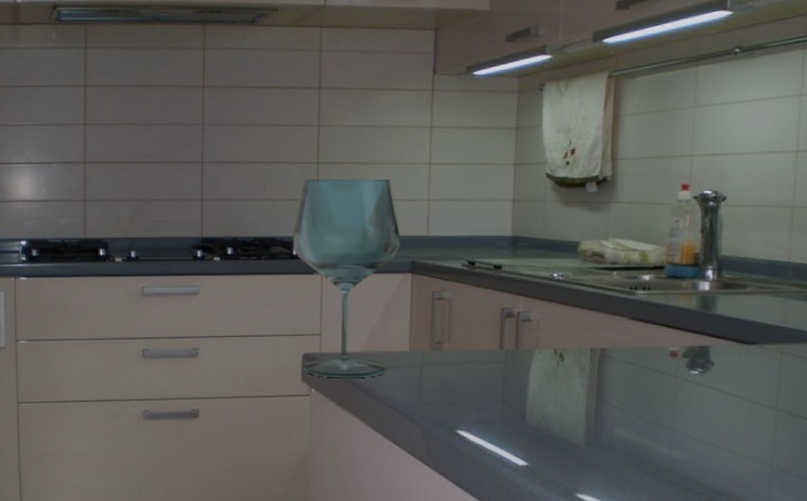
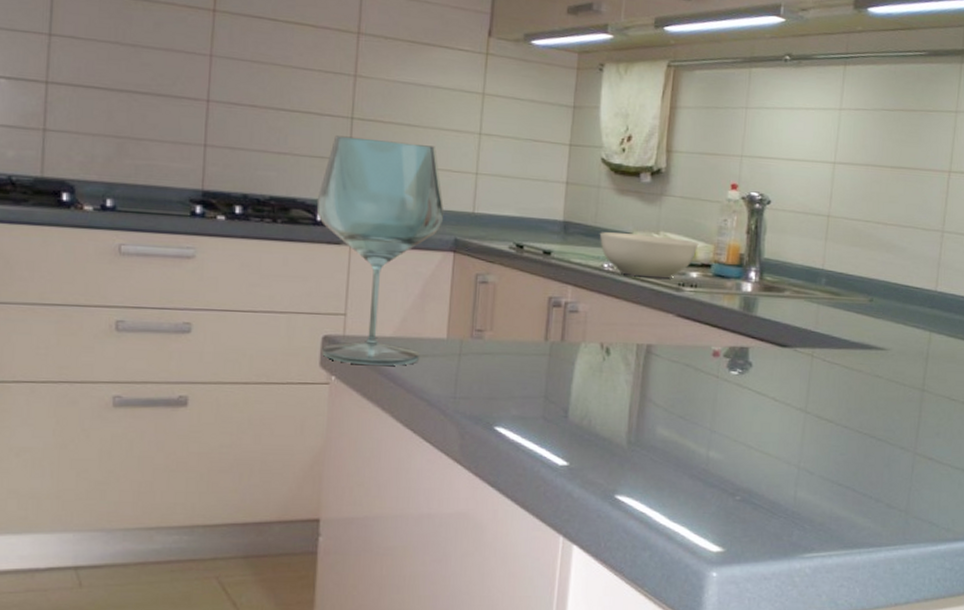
bowl: none [547,242,650,284] -> present [599,232,699,279]

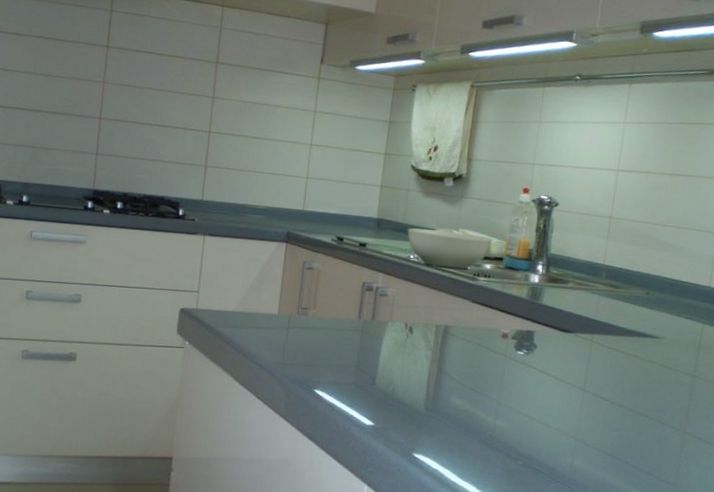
wine glass: present [316,135,444,366] -> none [178,146,280,335]

